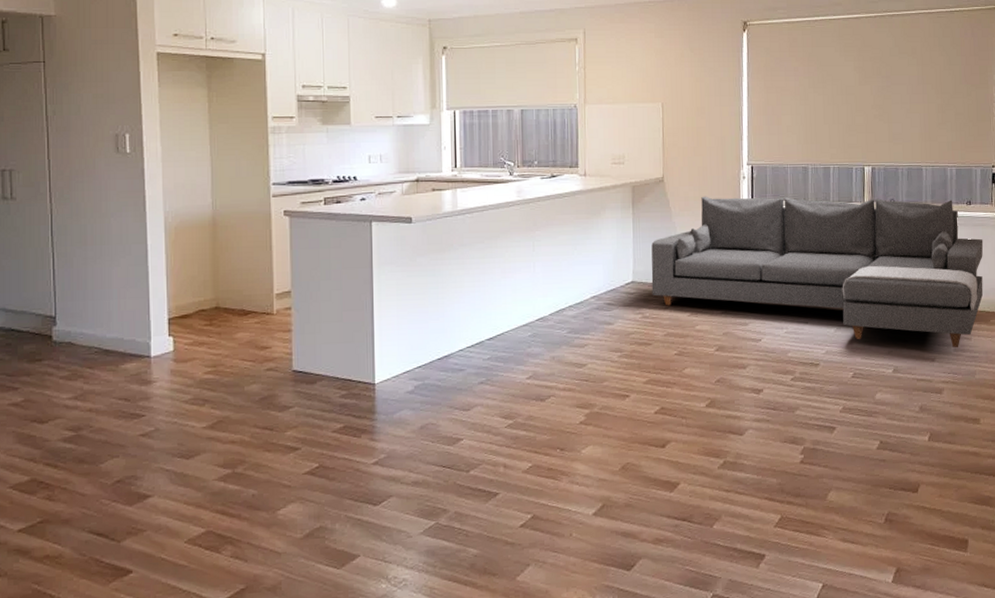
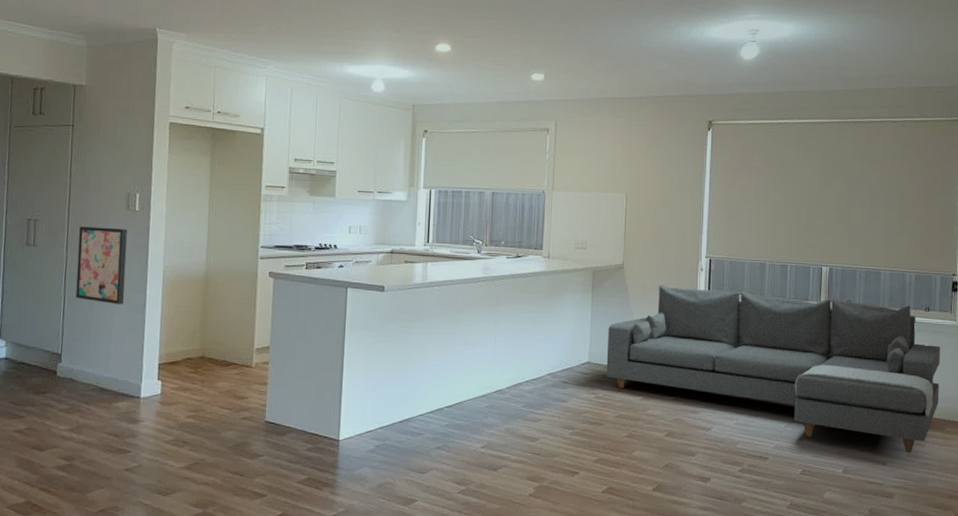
wall art: none [62,173,123,258] -> present [75,226,127,304]

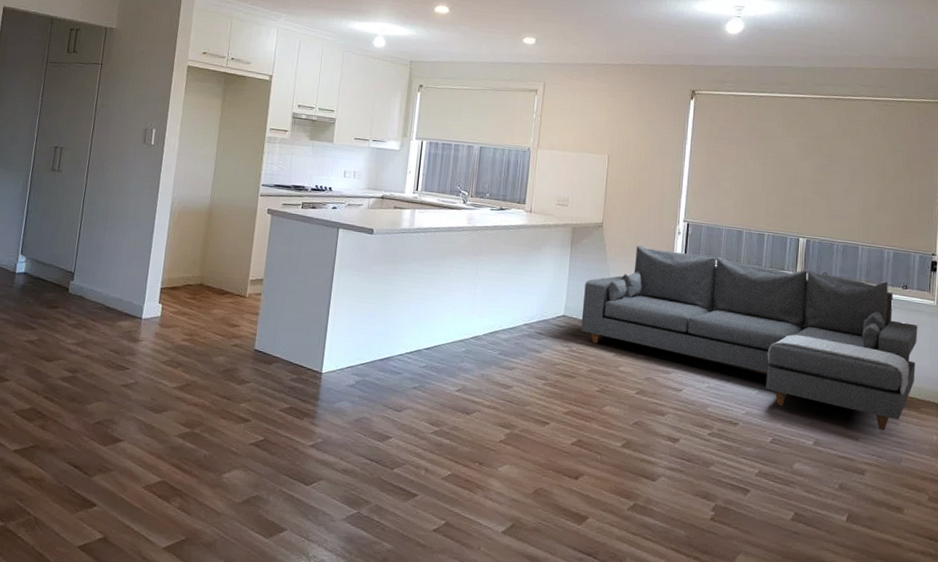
wall art: present [75,226,127,304] -> none [91,156,142,230]

